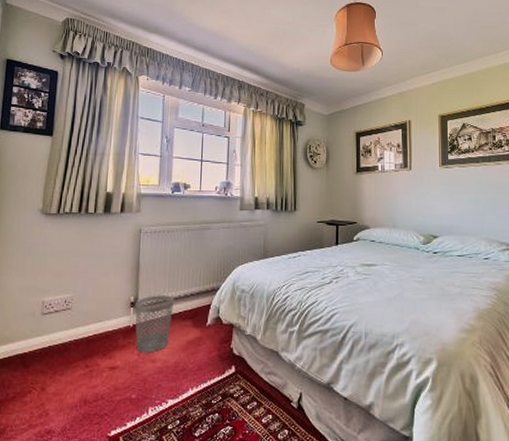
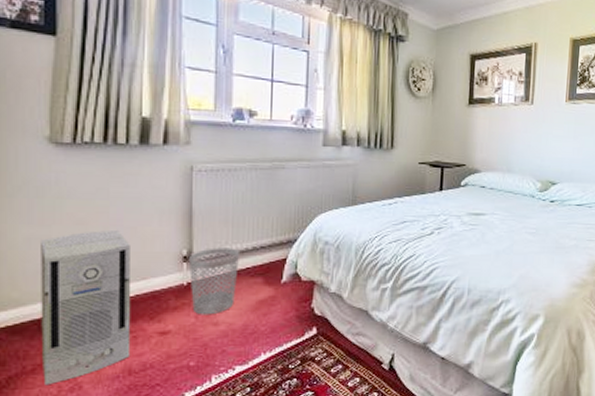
air purifier: none [20,281,92,412] -> present [41,230,131,386]

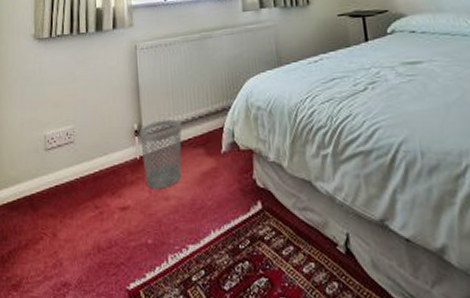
air purifier: present [41,230,131,386] -> none [30,110,99,261]

